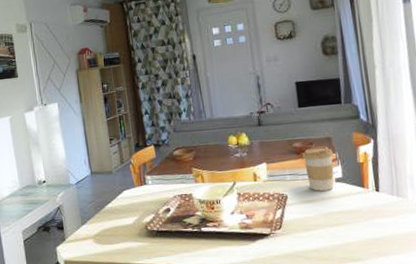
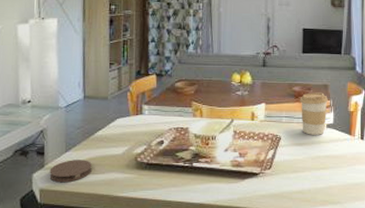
coaster: none [70,231,107,254] -> present [49,160,92,183]

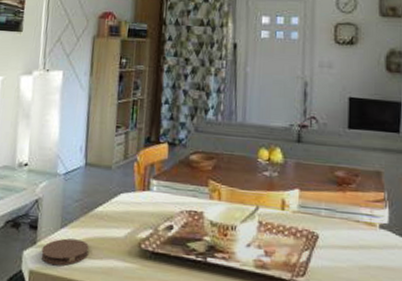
coffee cup: present [300,92,328,135] -> none [344,180,381,238]

